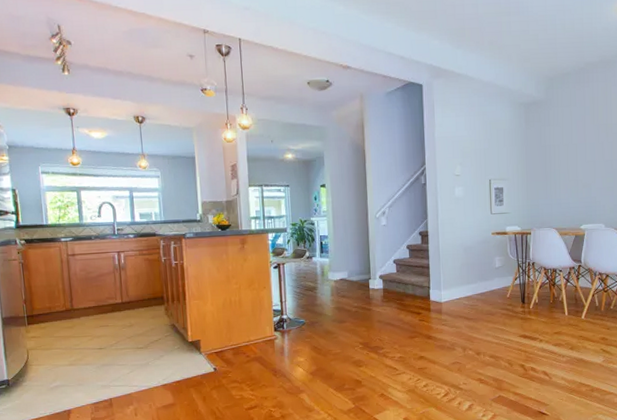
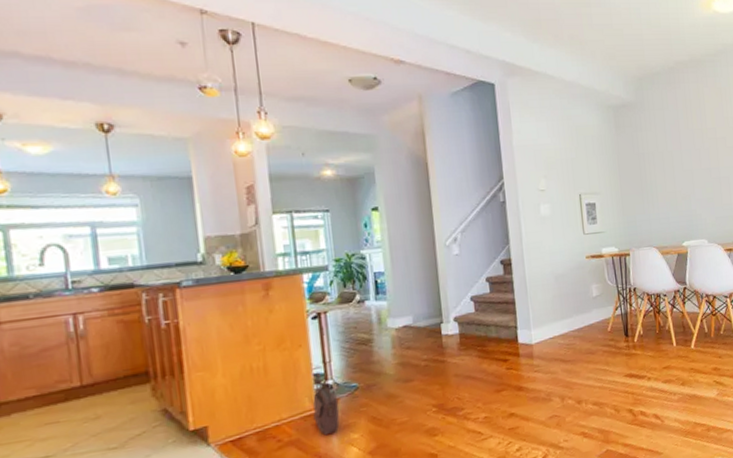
handbag: none [272,308,291,356] -> present [313,372,340,436]

